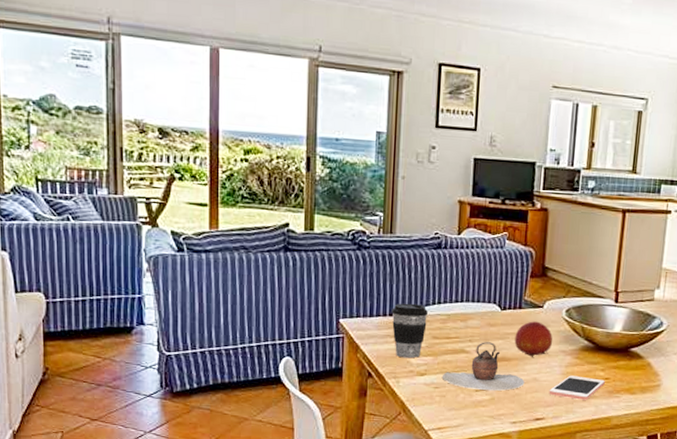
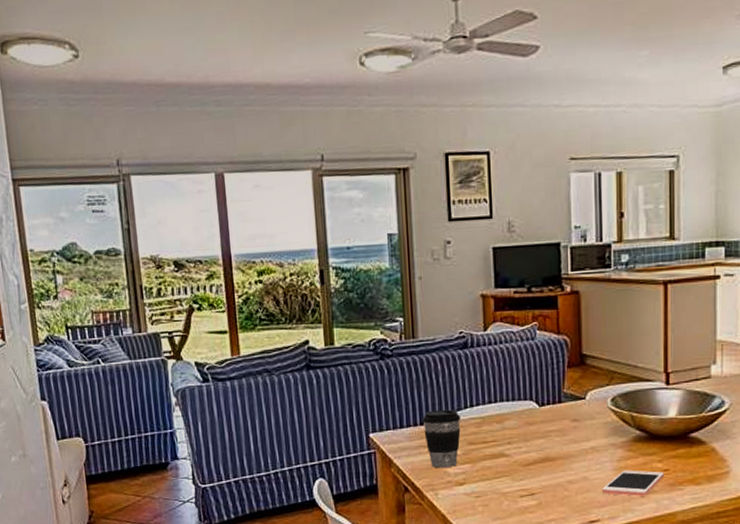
teapot: present [443,342,525,391] -> none [483,442,574,495]
fruit: present [514,321,553,357] -> none [557,415,600,454]

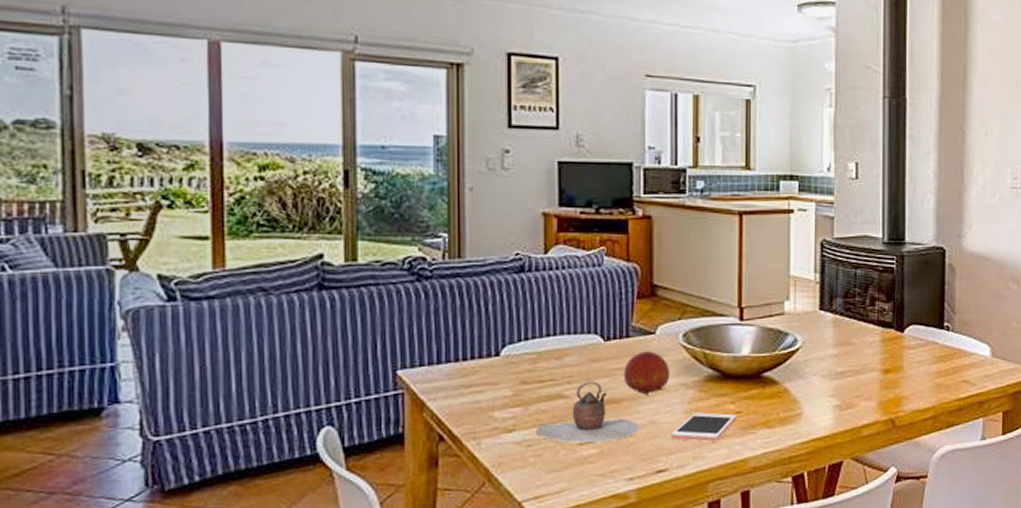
coffee cup: present [422,409,462,469] -> none [465,342,514,413]
teapot: none [483,442,574,495] -> present [537,382,640,443]
fruit: none [557,415,600,454] -> present [623,351,671,395]

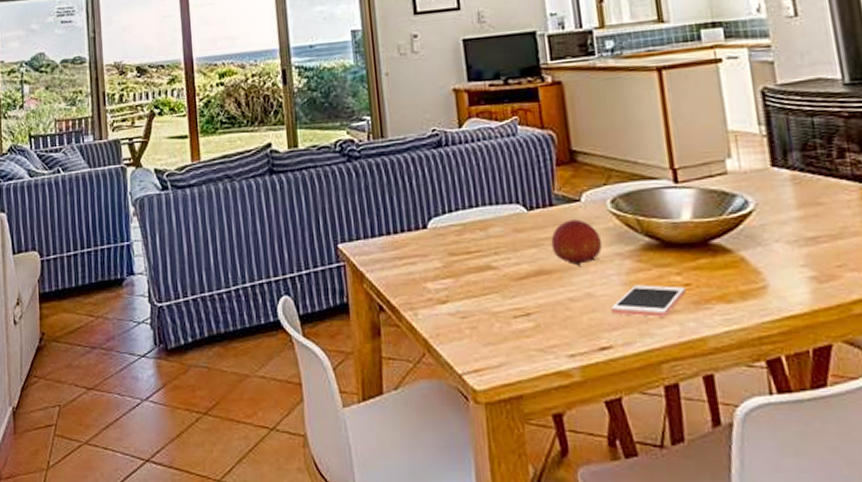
teapot: present [537,382,640,443] -> none [469,252,576,315]

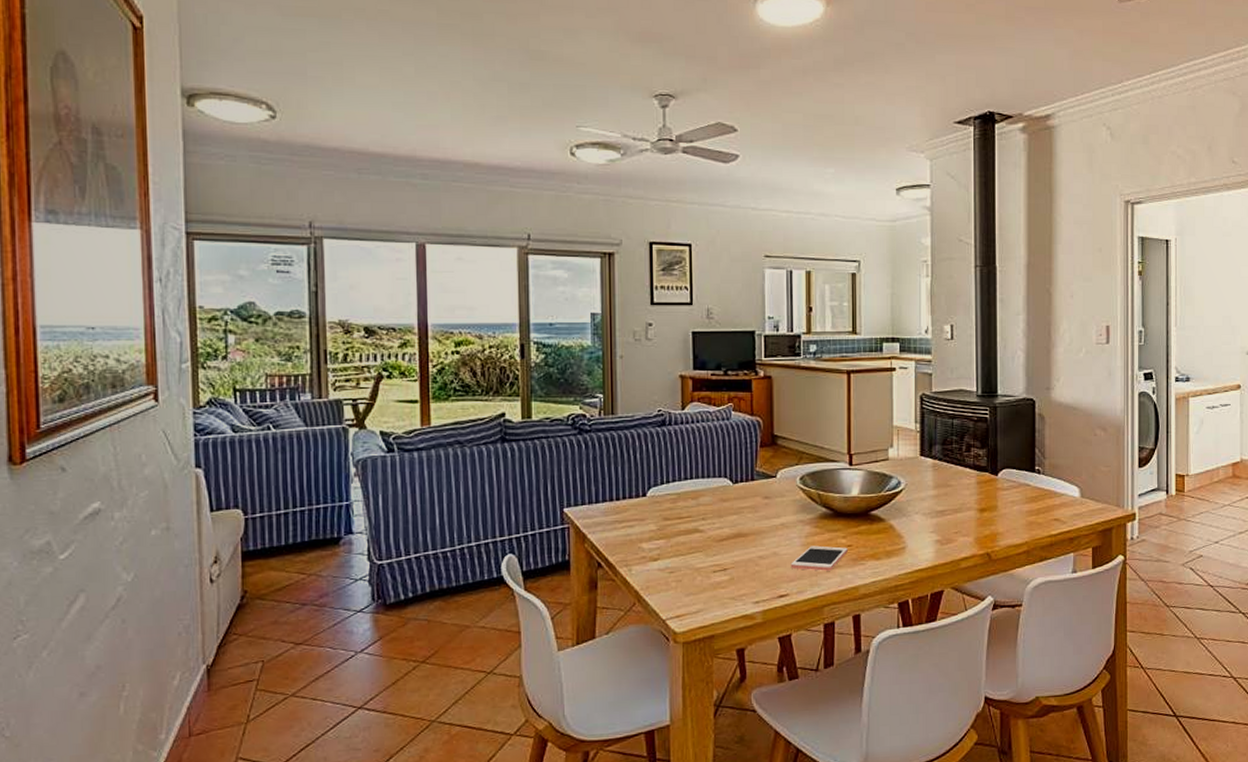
fruit: present [551,219,603,266] -> none [749,492,790,530]

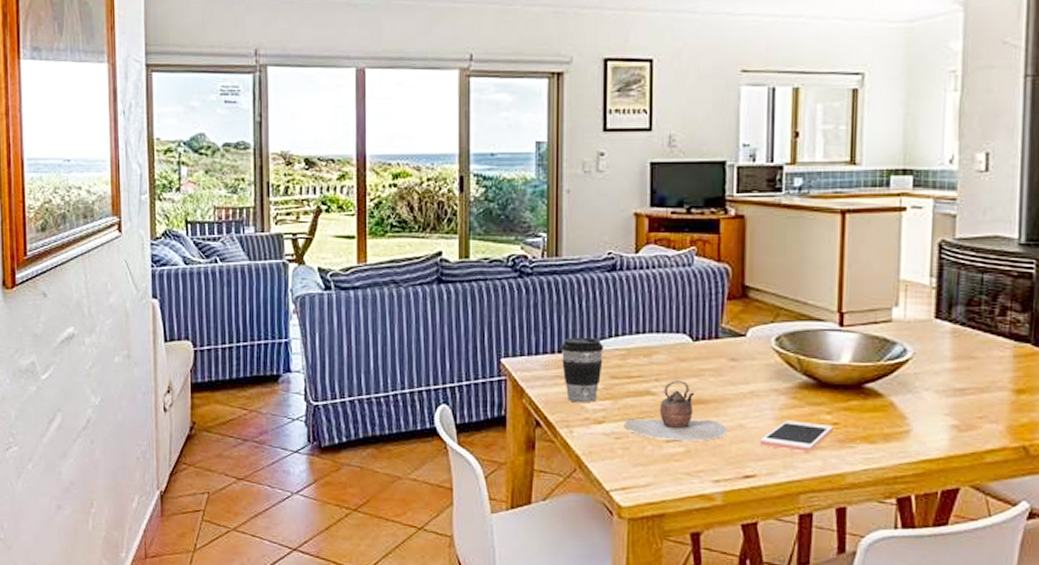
coffee cup: none [618,485,658,544] -> present [561,337,605,403]
teapot: none [677,518,764,570] -> present [625,381,728,441]

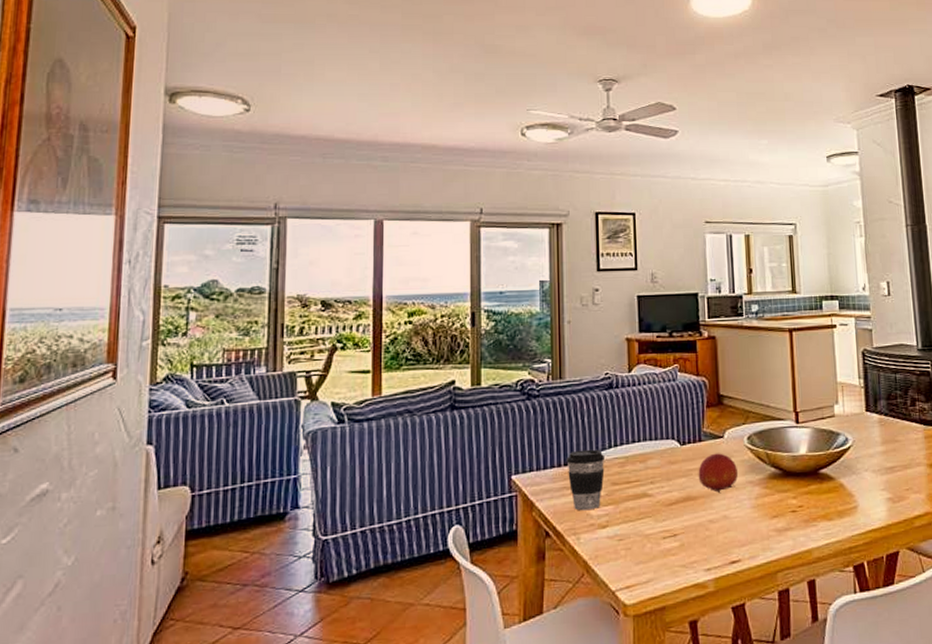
teapot: present [625,381,728,441] -> none [626,481,715,537]
fruit: none [712,353,761,398] -> present [698,453,739,492]
cell phone: present [760,420,833,452] -> none [741,507,799,534]

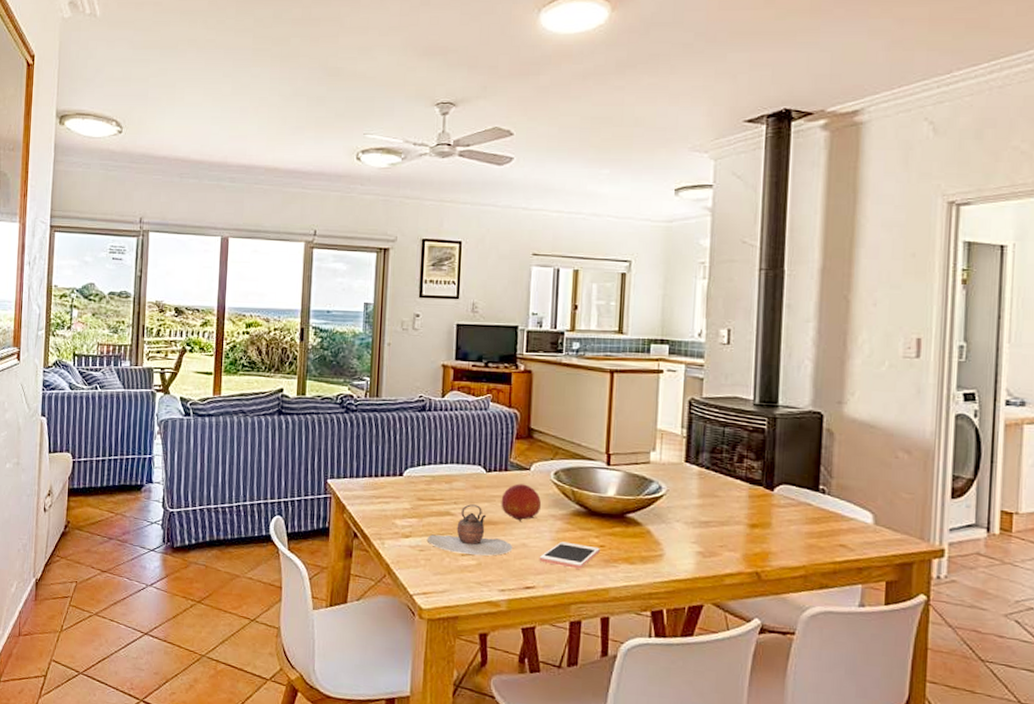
coffee cup: present [566,449,606,511] -> none [377,464,413,520]
teapot: none [626,481,715,537] -> present [428,504,513,556]
cell phone: none [741,507,799,534] -> present [539,541,600,569]

